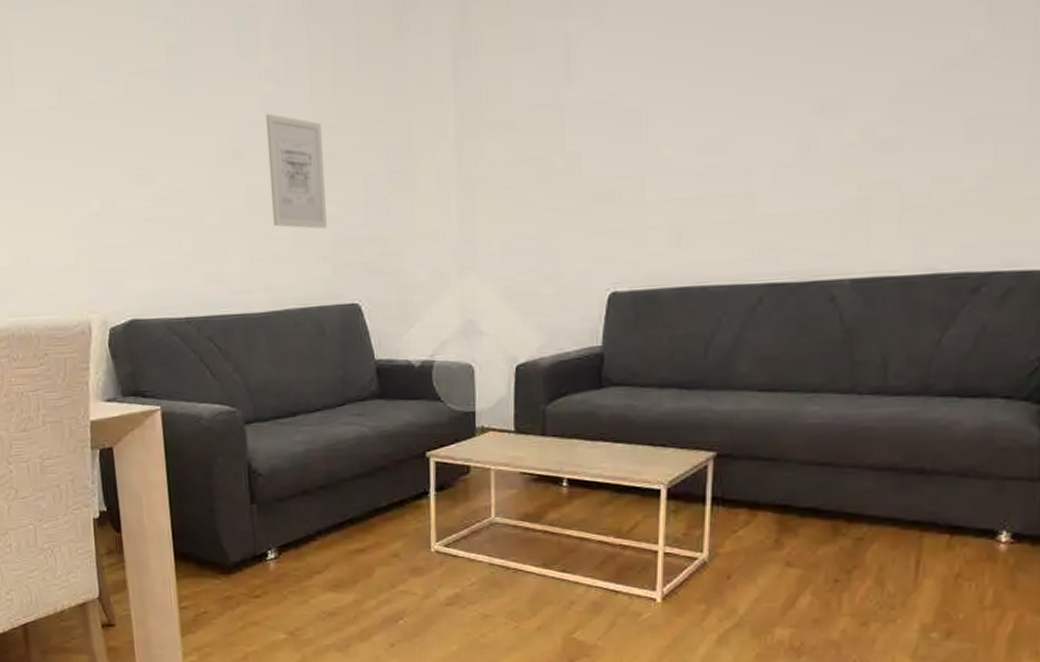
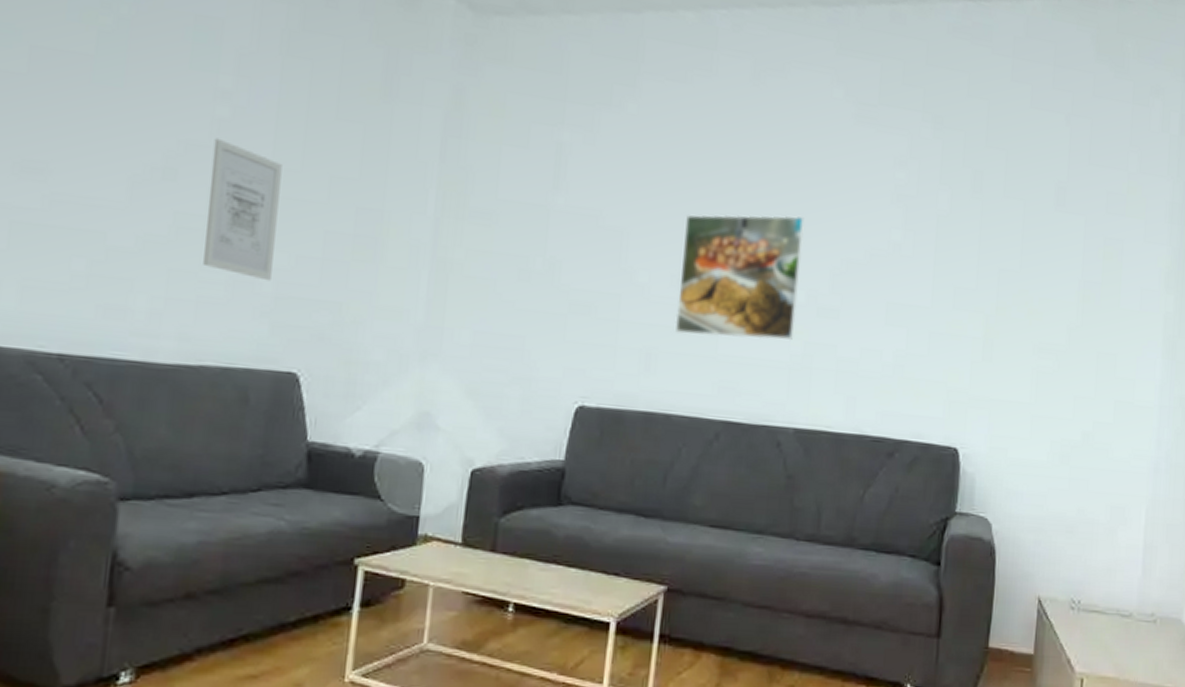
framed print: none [705,43,853,202] -> present [675,214,805,340]

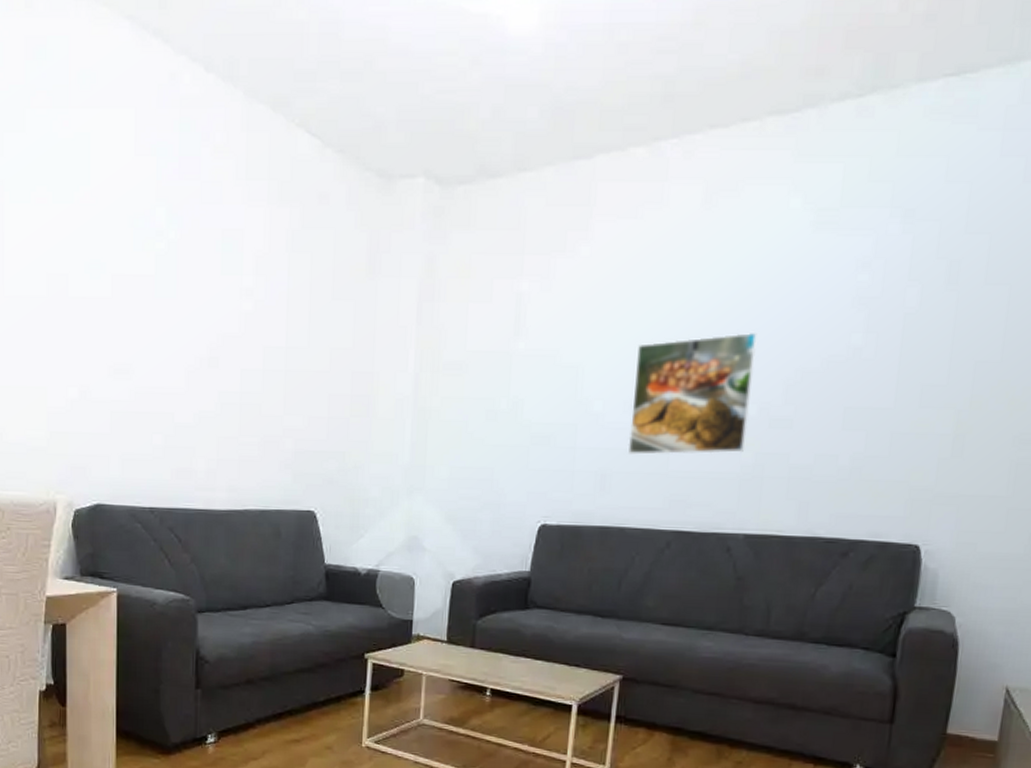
wall art: present [203,138,282,282] -> none [242,328,294,440]

